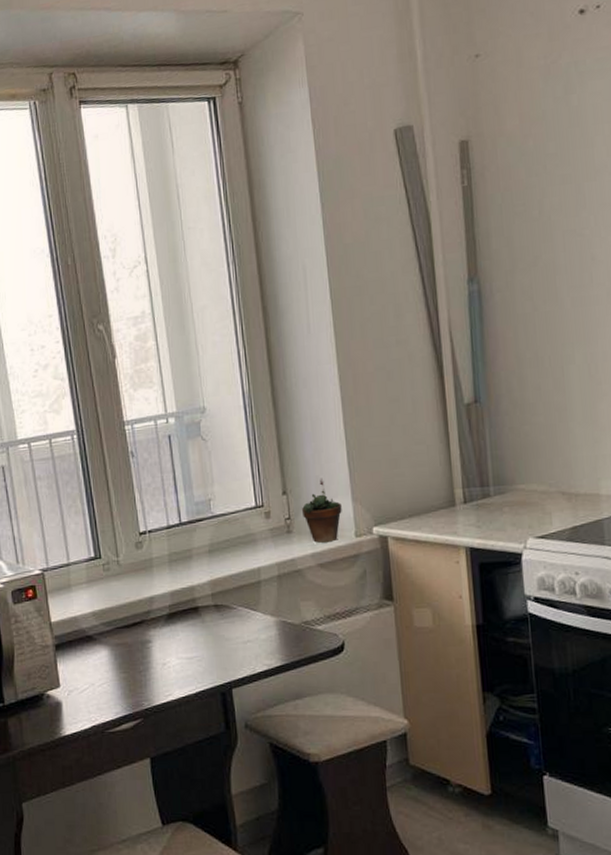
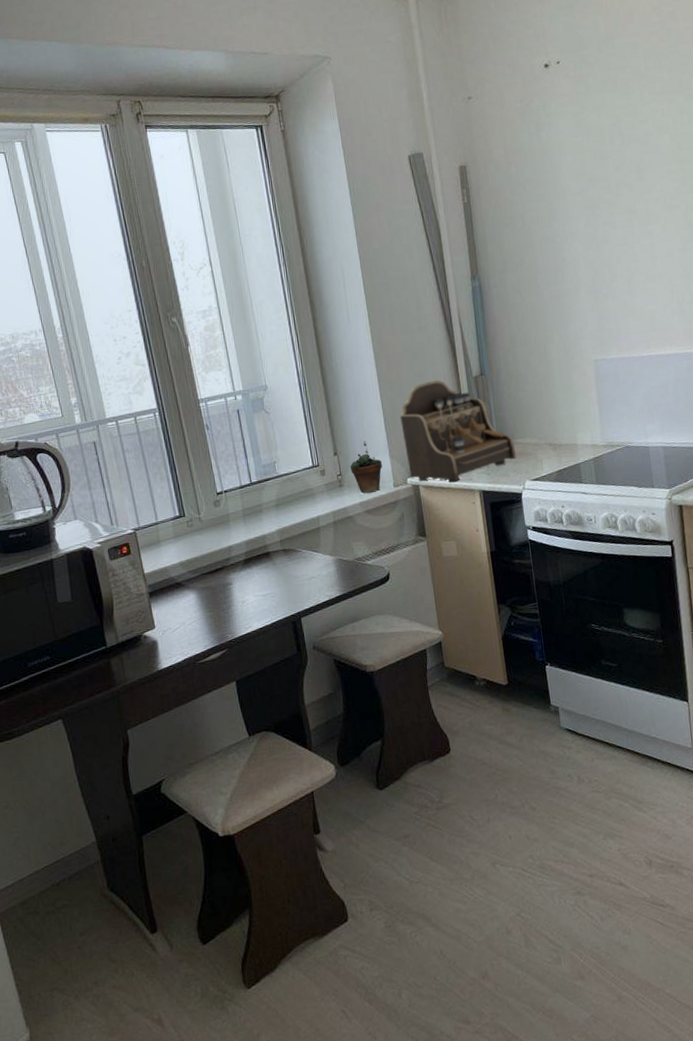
spice rack: none [367,406,518,535] -> present [400,380,517,482]

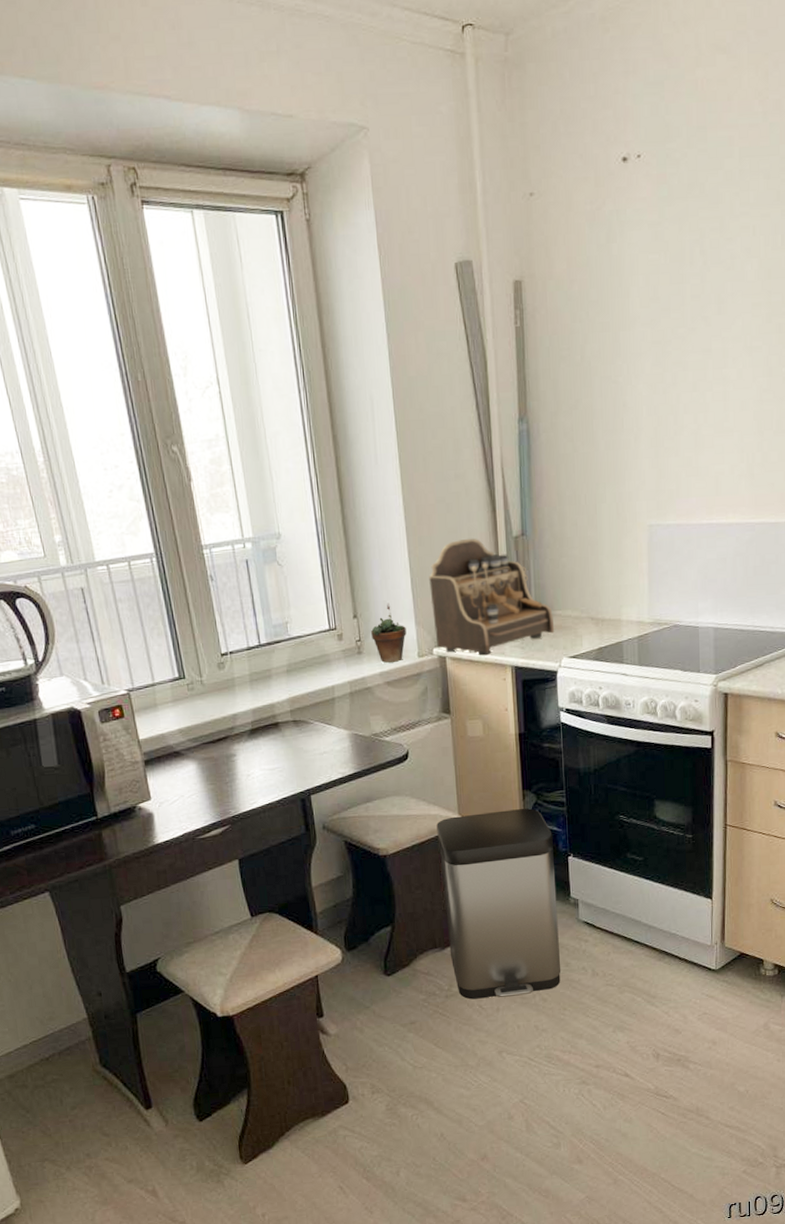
pedal bin: none [419,621,548,811] -> present [436,808,561,999]

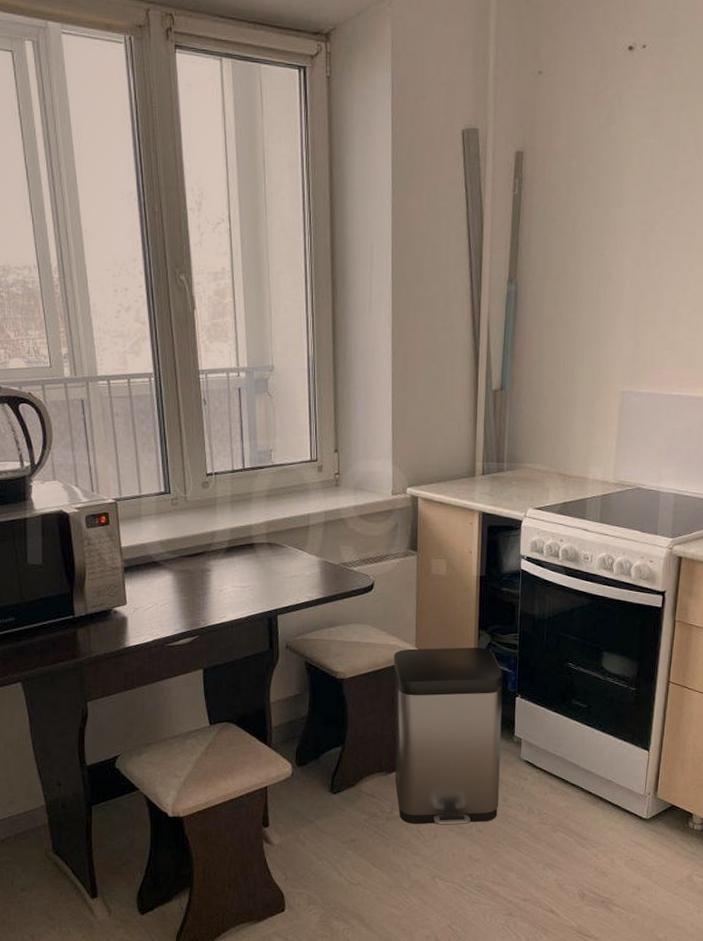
succulent plant: present [371,603,407,664] -> none [350,441,383,498]
spice rack: present [429,538,555,655] -> none [409,387,524,498]

